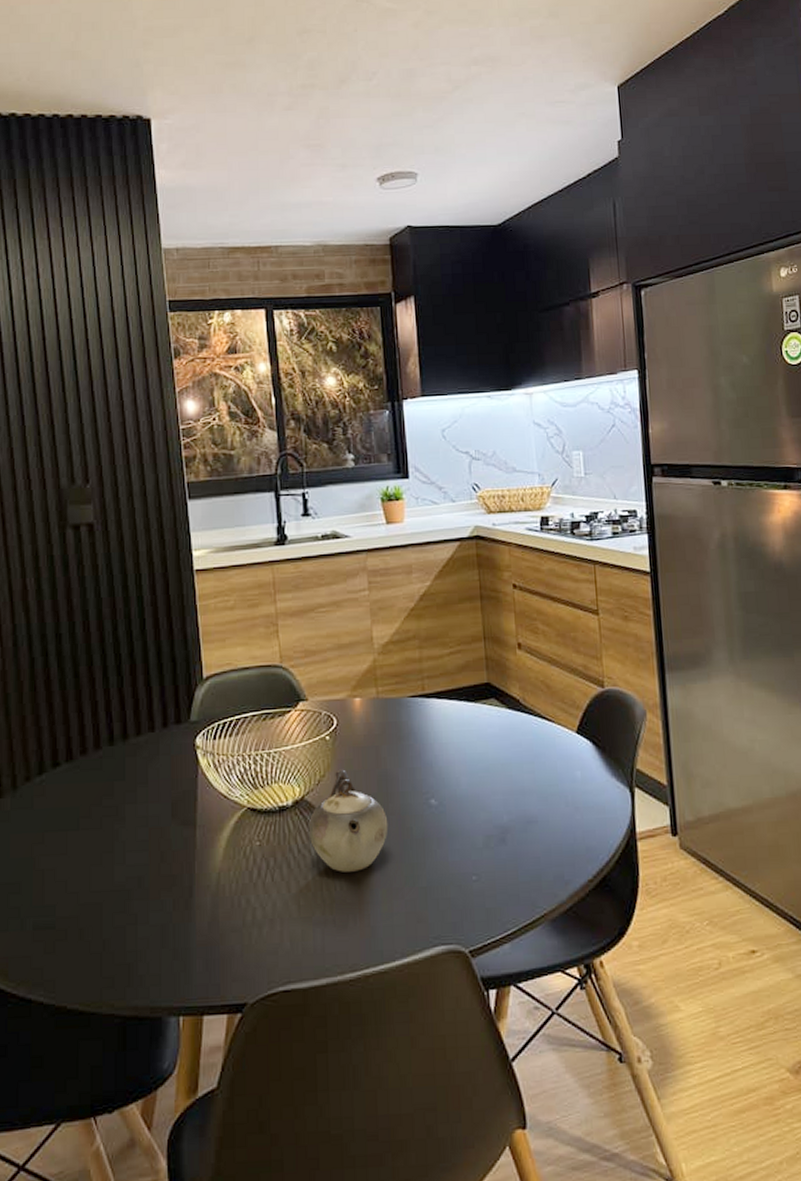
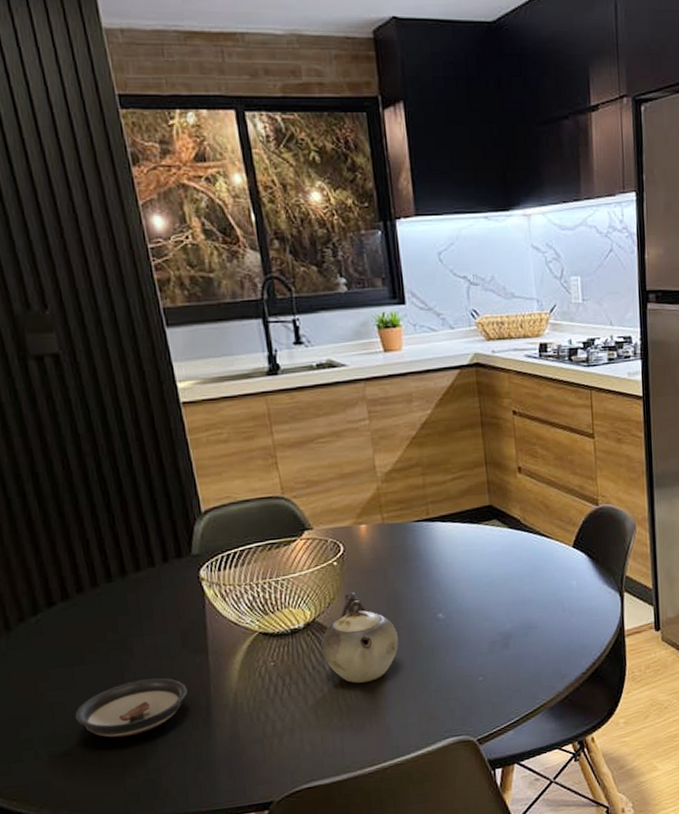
saucer: none [63,850,172,913] -> present [75,678,188,738]

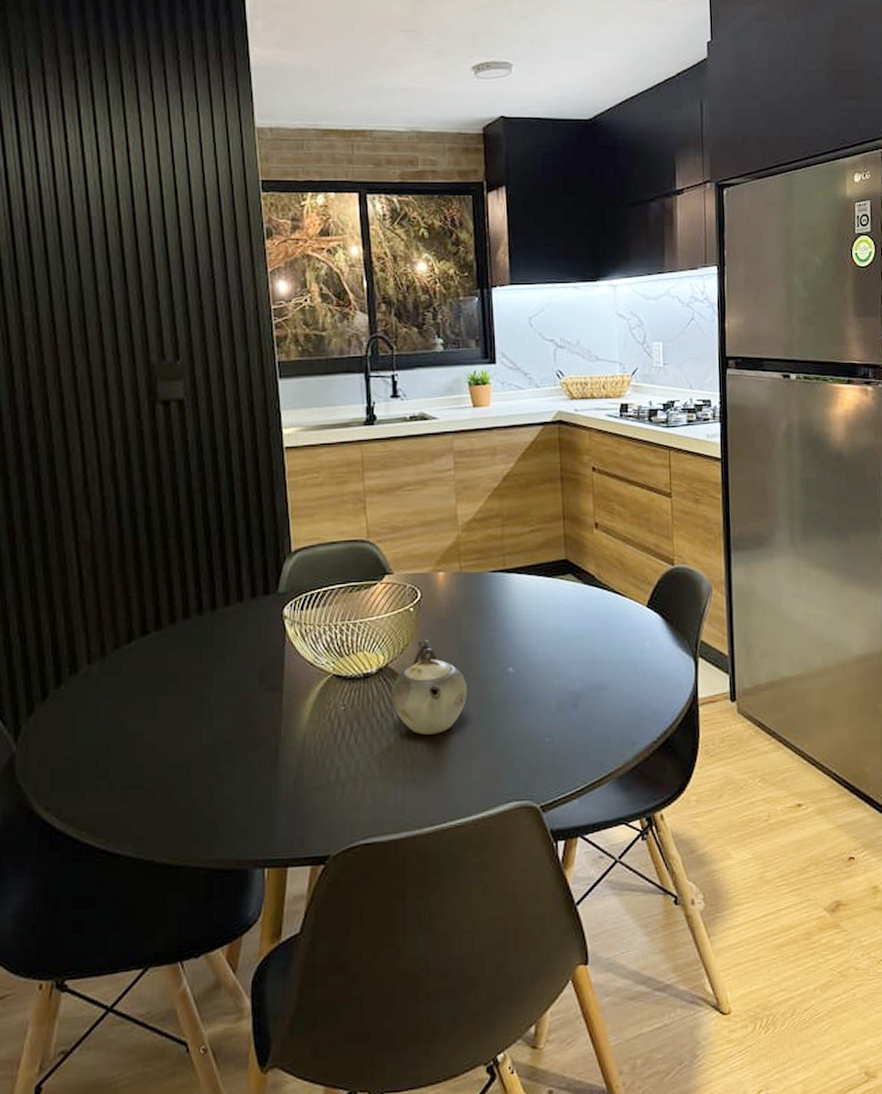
saucer: present [75,678,188,738] -> none [152,714,259,773]

